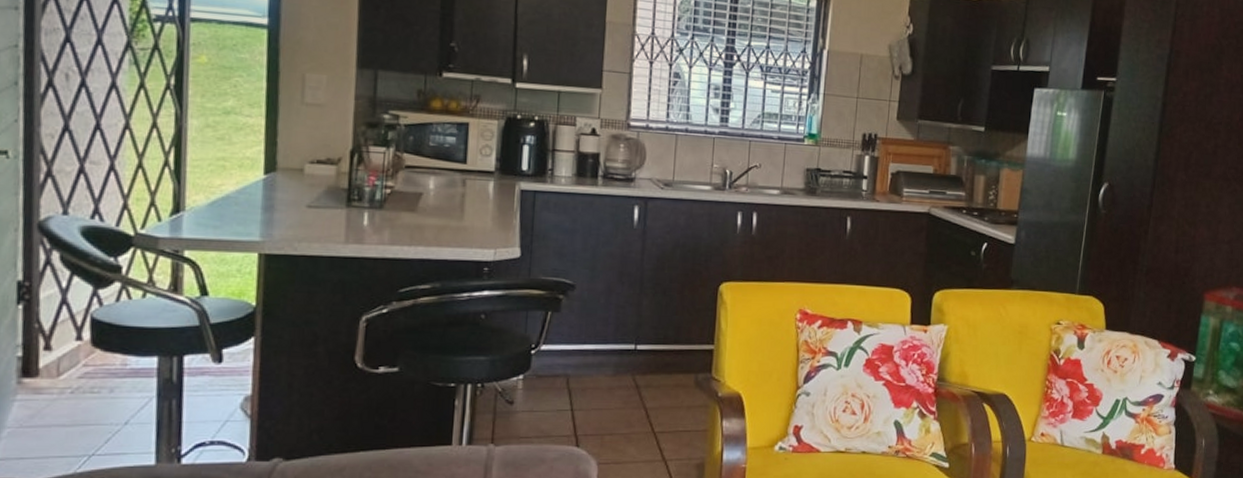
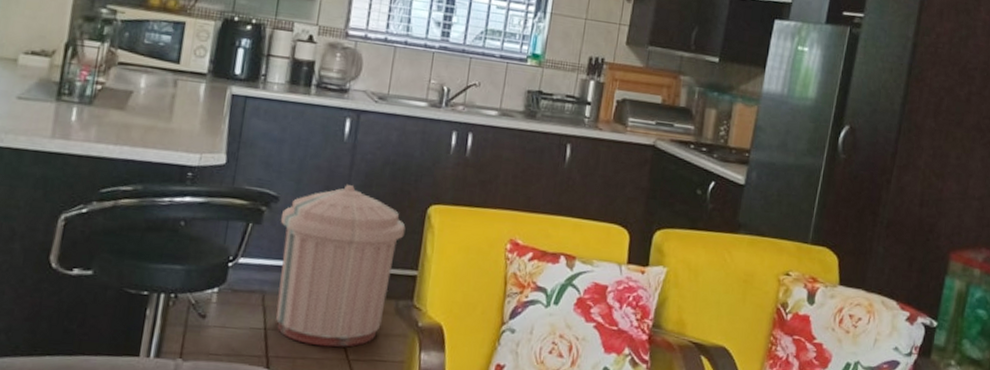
trash can: none [579,269,699,422] -> present [275,185,406,348]

